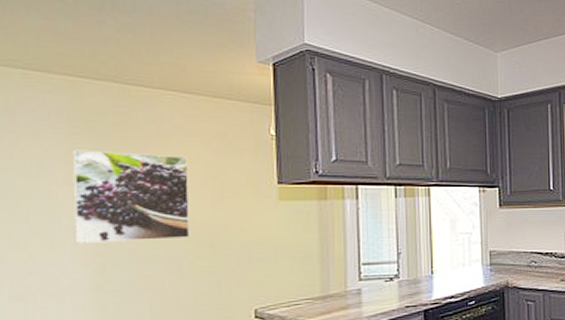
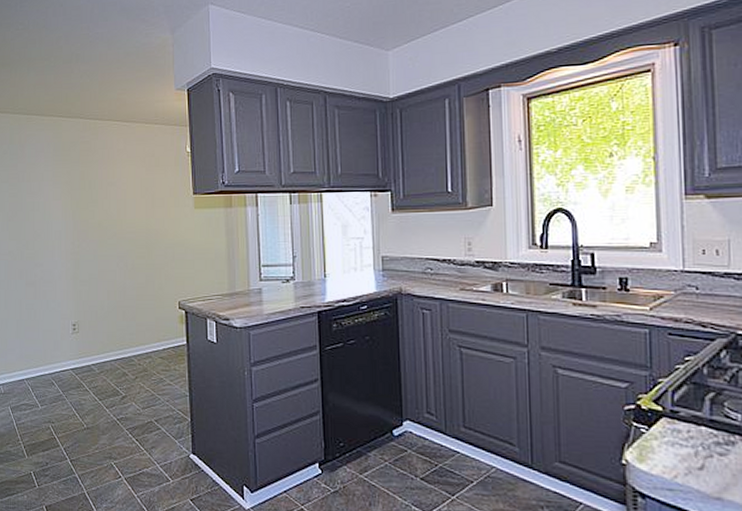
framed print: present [72,149,191,243] -> none [57,172,132,244]

